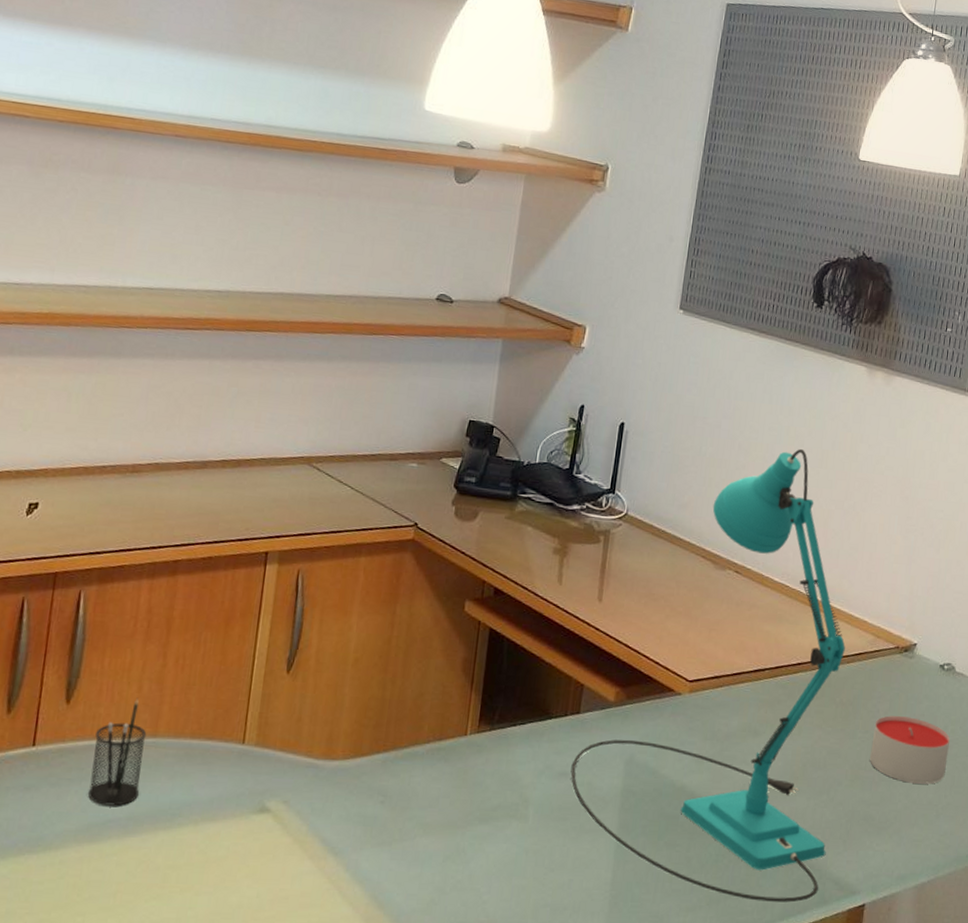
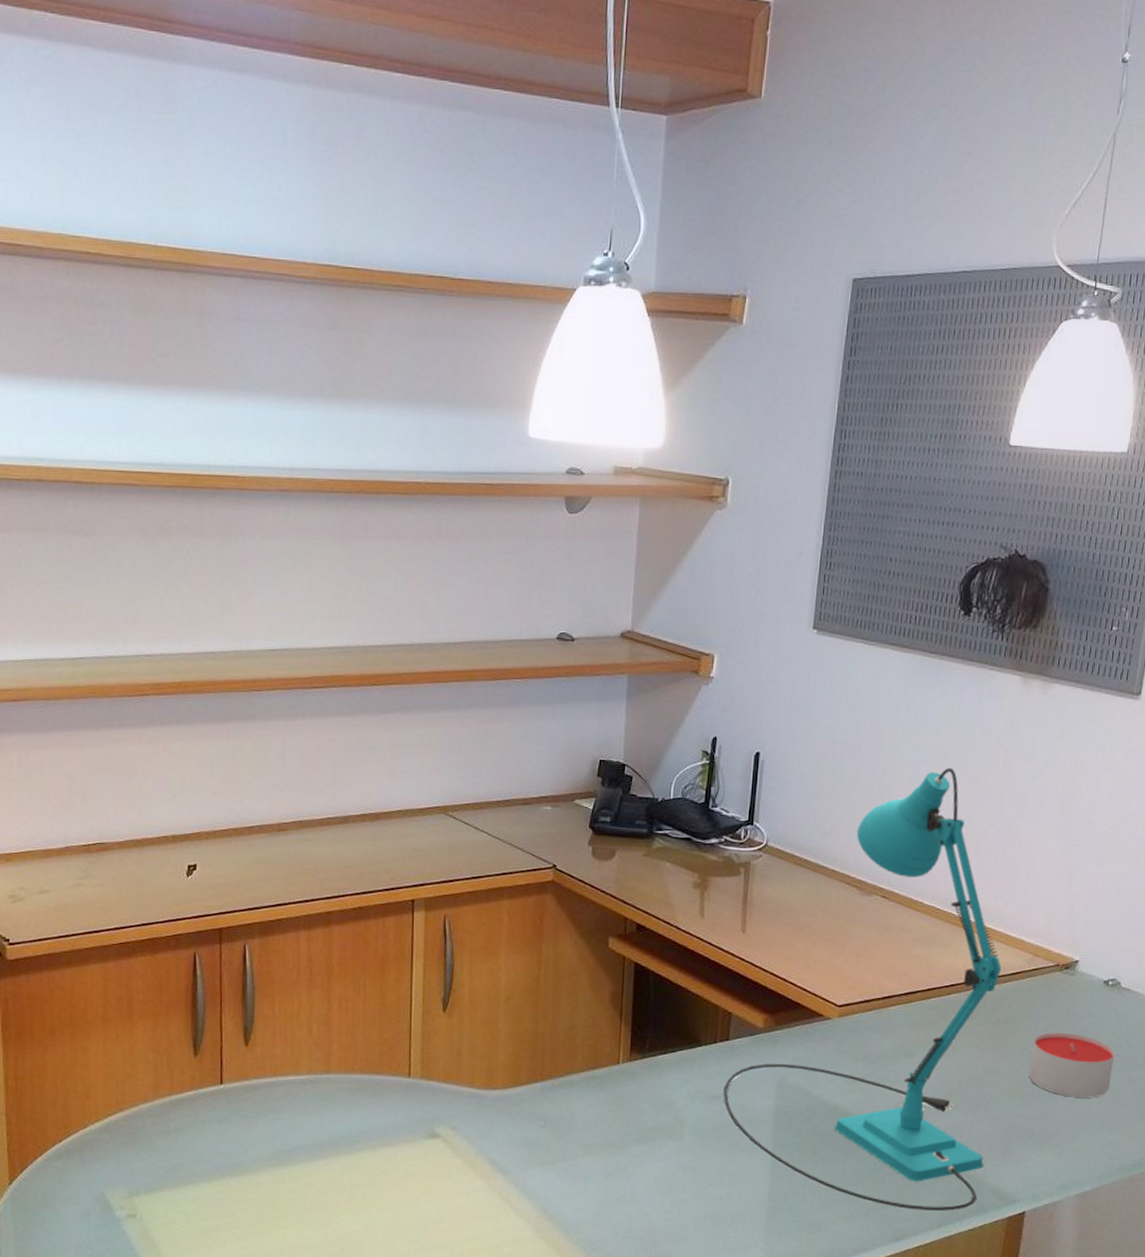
pencil holder: present [88,697,147,806] -> none [275,1038,321,1135]

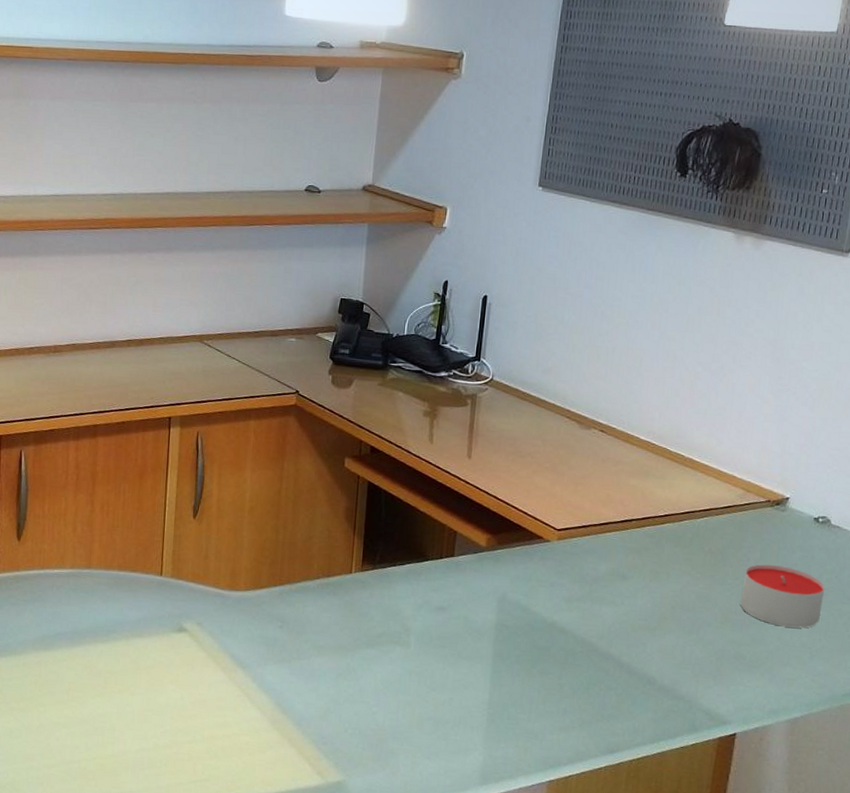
desk lamp: present [723,768,1001,1211] -> none [447,315,714,728]

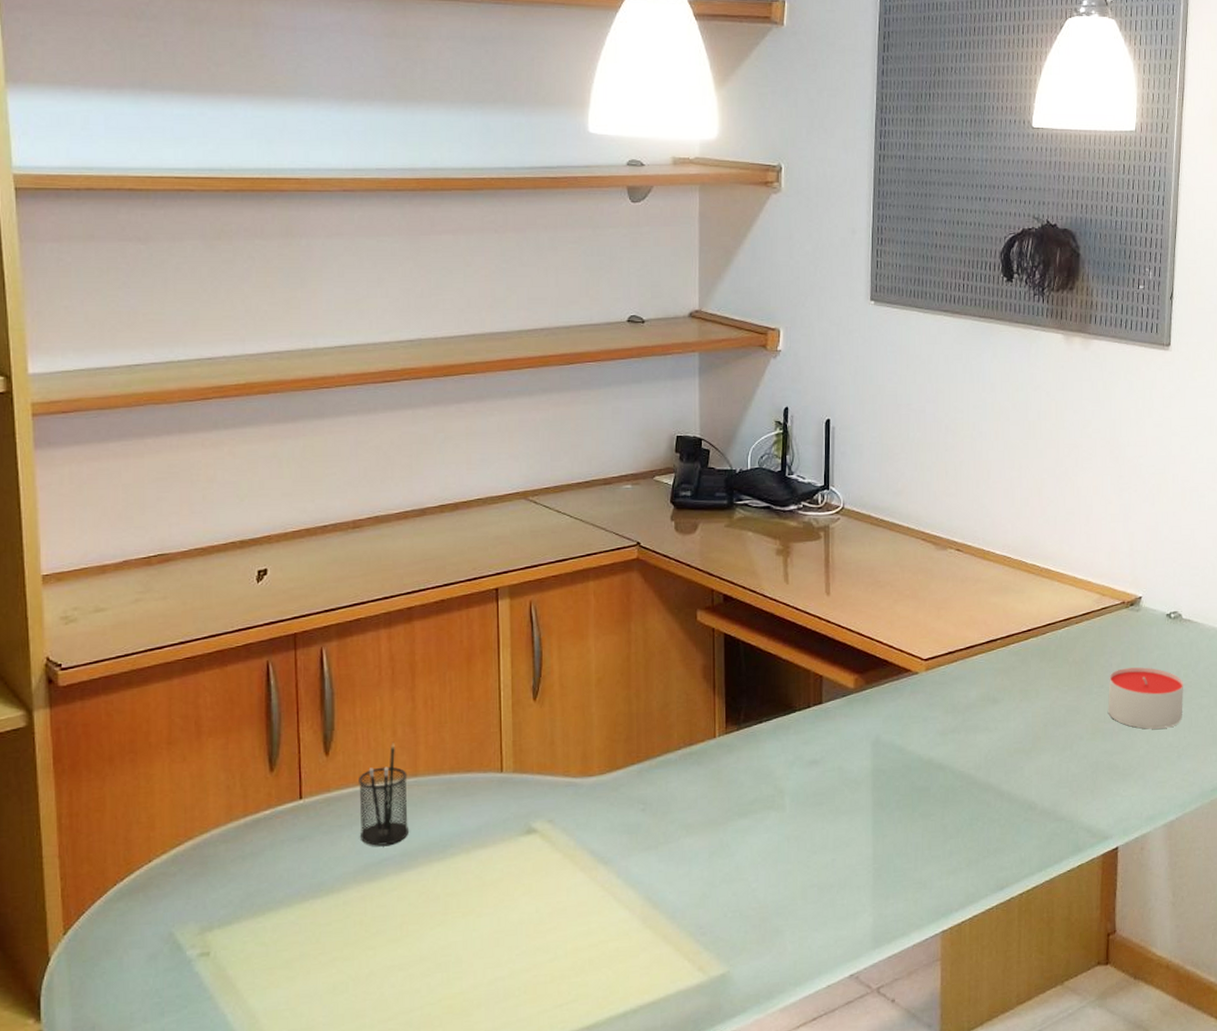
pencil holder: none [41,536,83,622] -> present [359,741,408,846]

